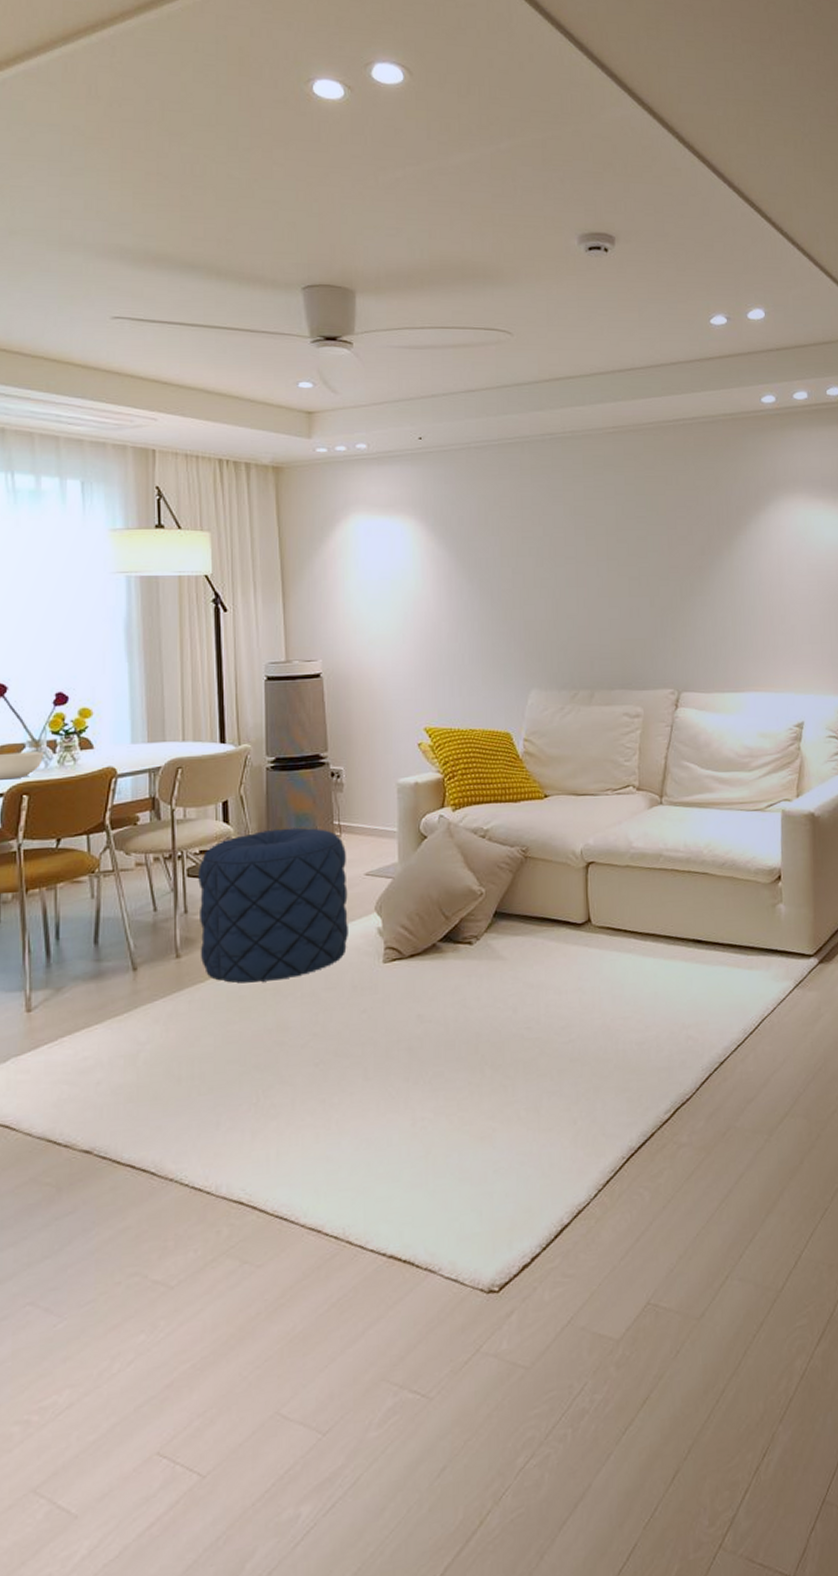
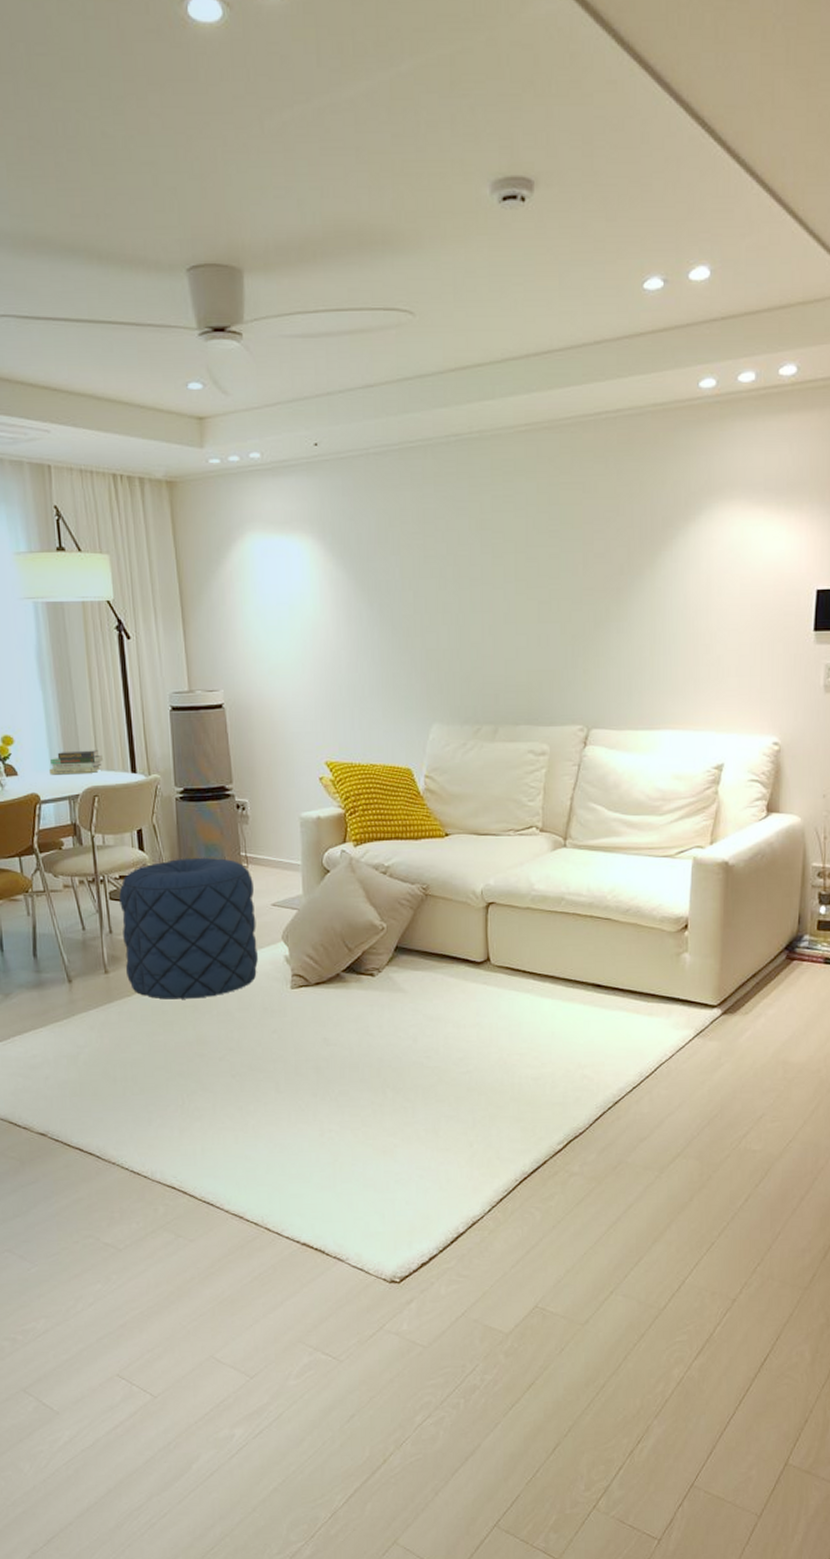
books: none [130,721,190,748] -> present [50,750,103,775]

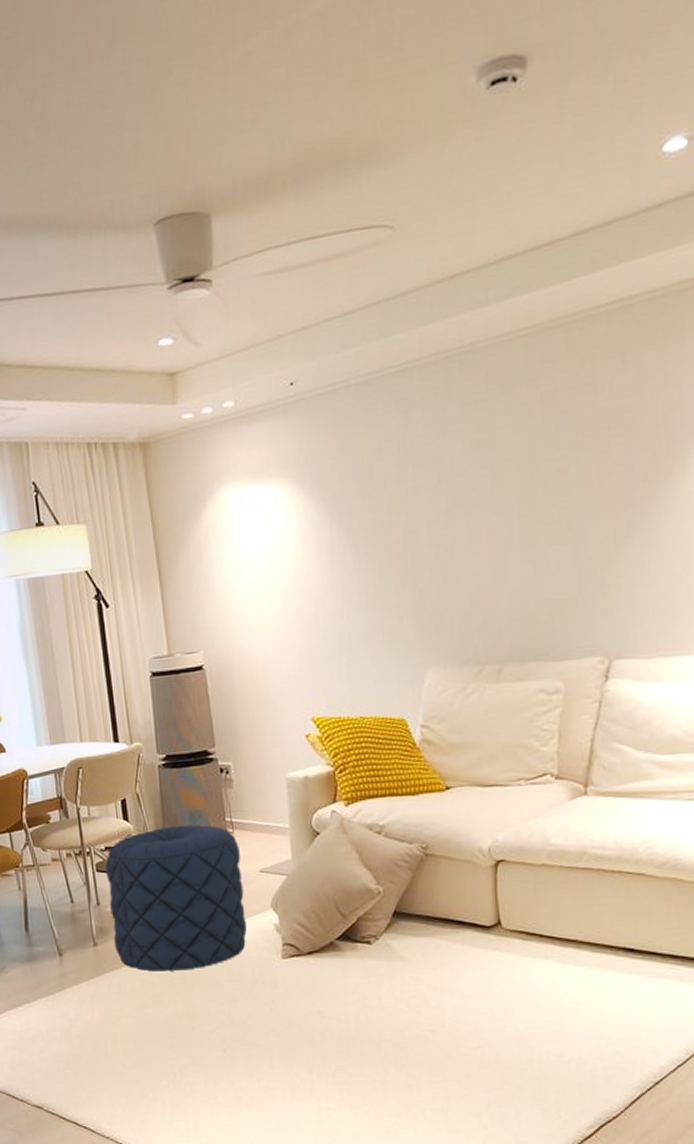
books: present [50,750,103,775] -> none [35,722,86,750]

